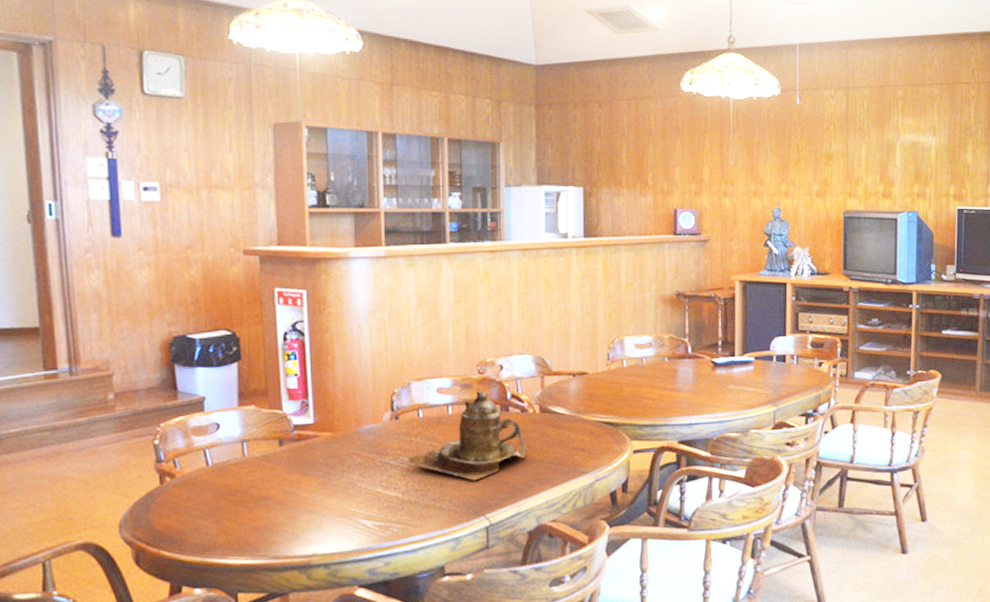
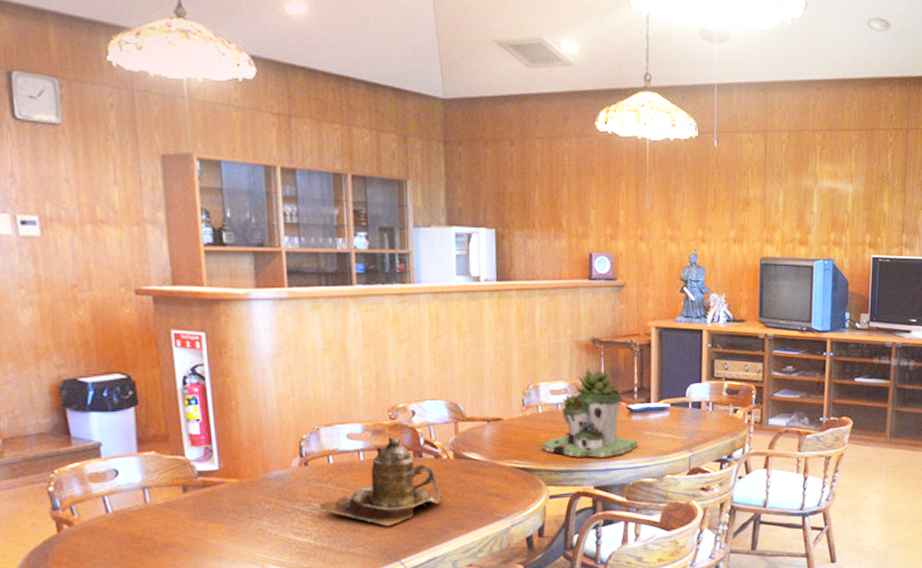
succulent planter: none [625,321,723,412] -> present [541,367,639,458]

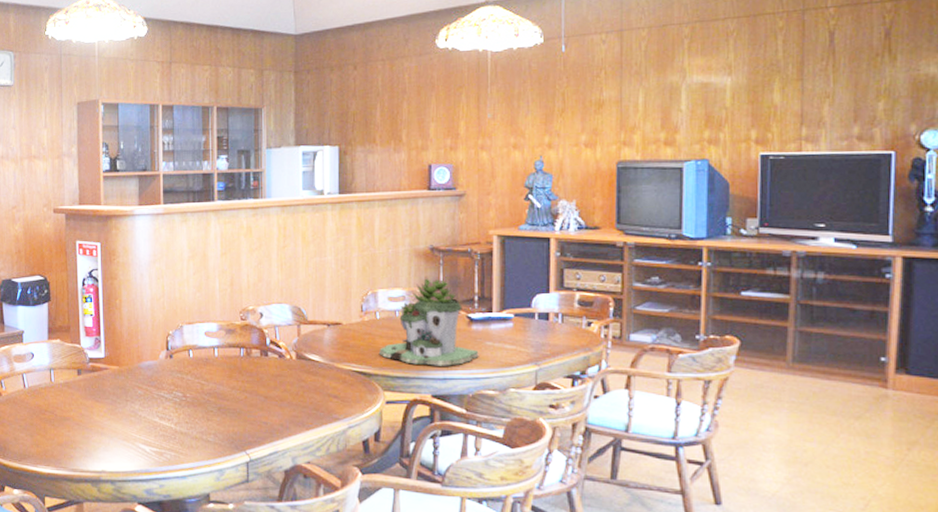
teapot: present [319,437,442,527] -> none [180,336,284,419]

